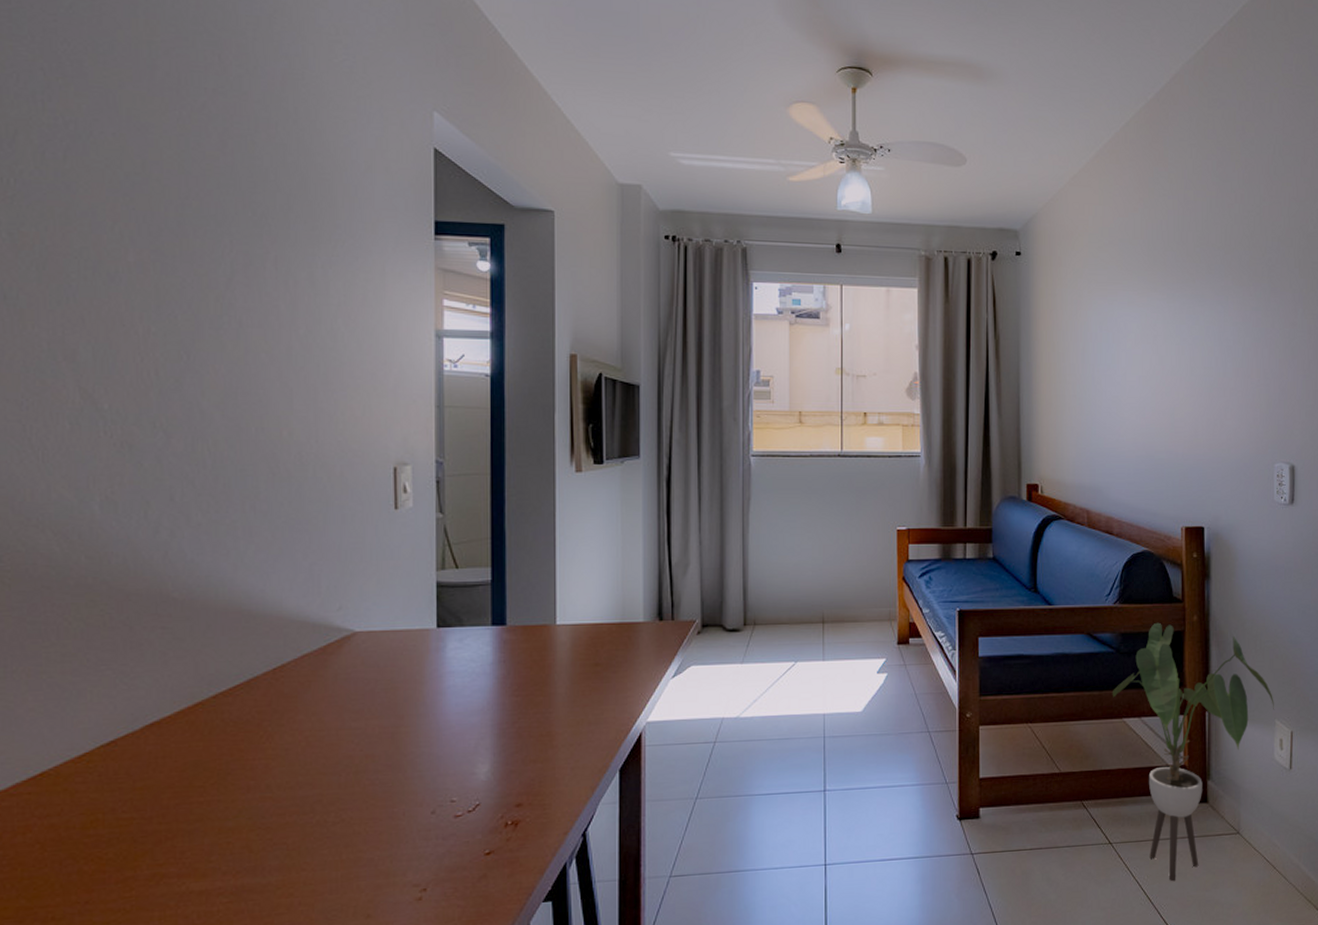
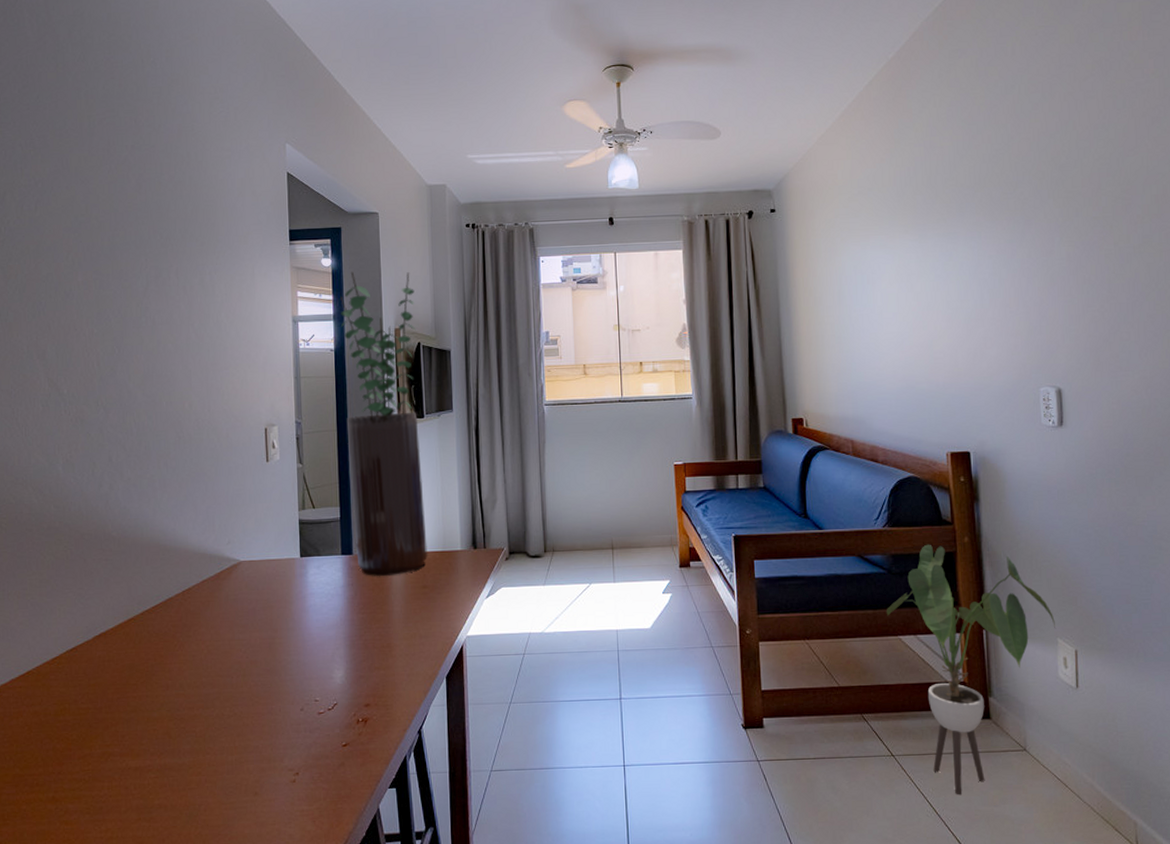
vase: none [501,280,603,653] -> present [340,271,429,577]

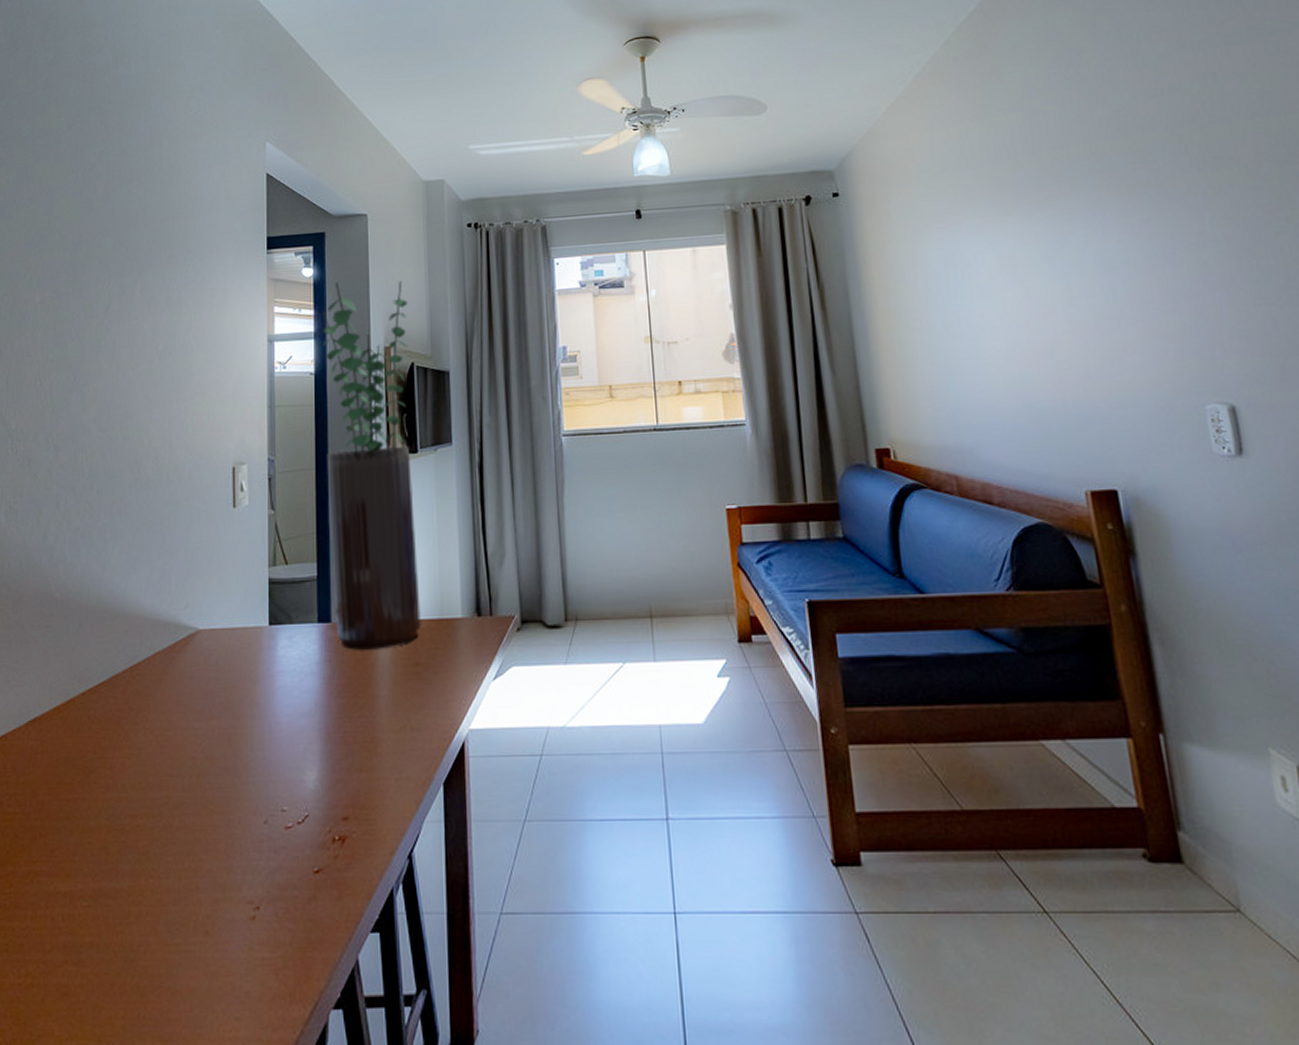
house plant: present [886,544,1057,796] -> none [1019,614,1266,976]

